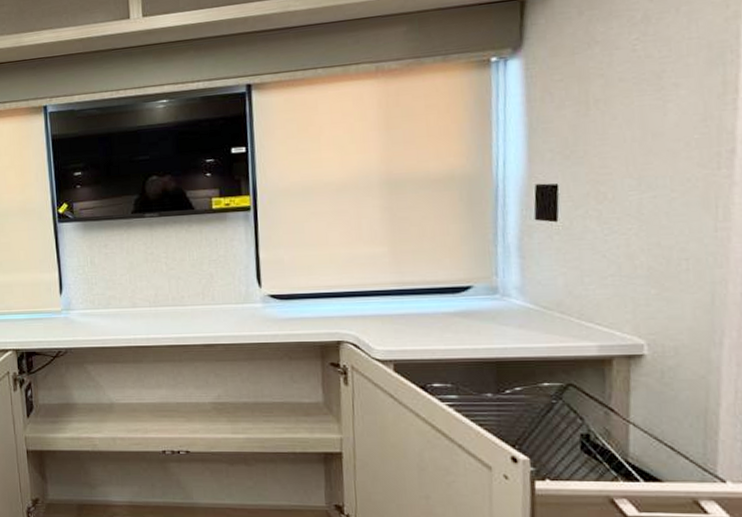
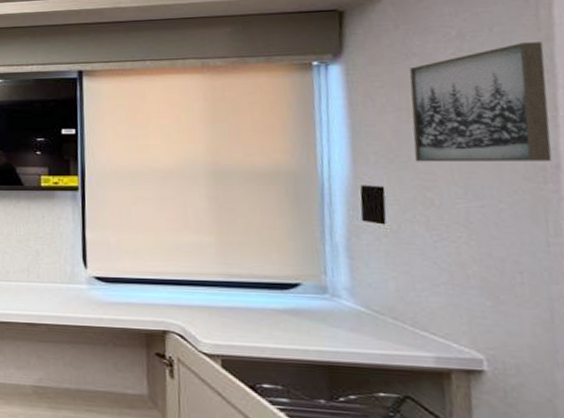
wall art: none [590,20,730,156] -> present [409,42,552,162]

